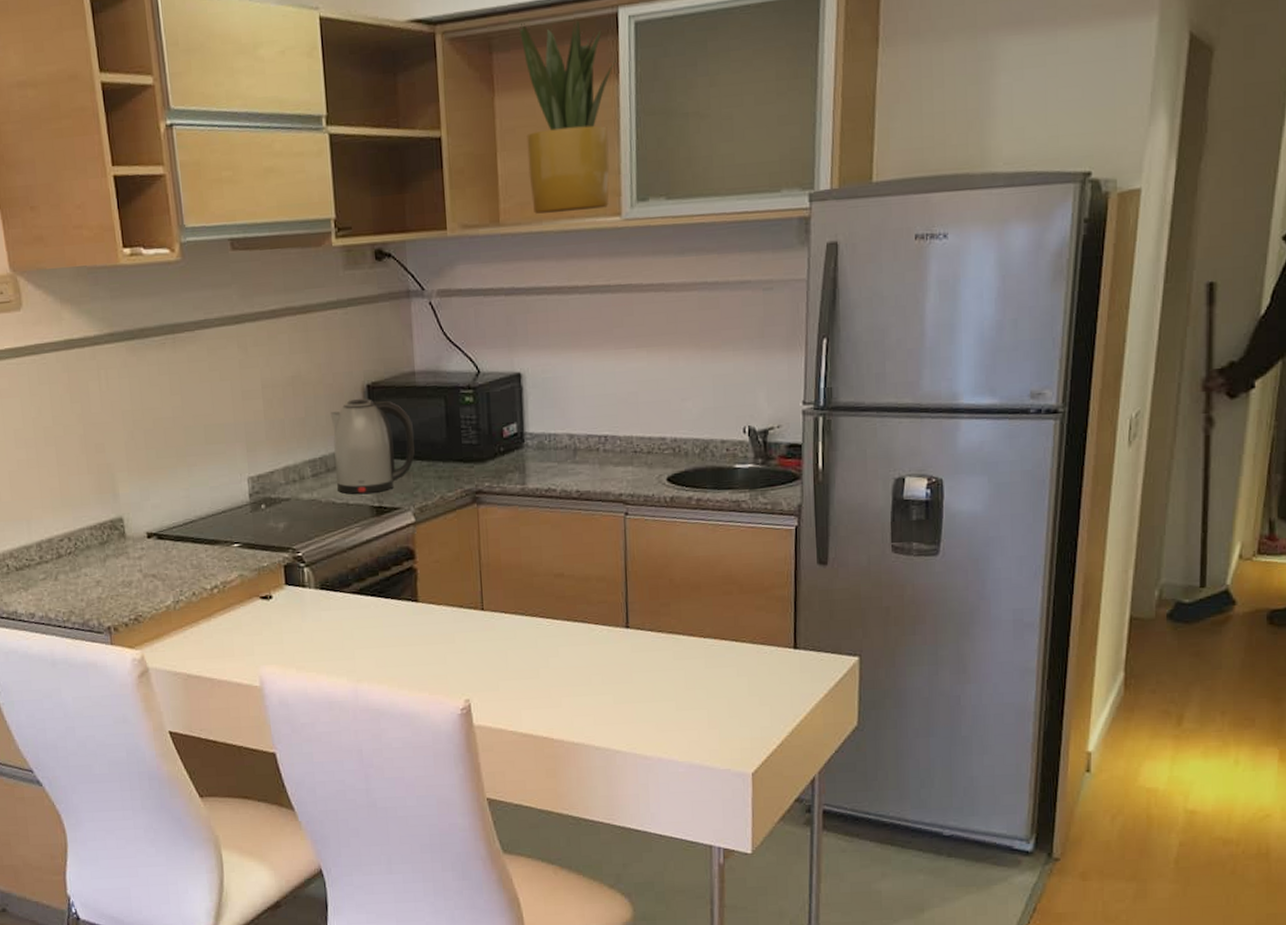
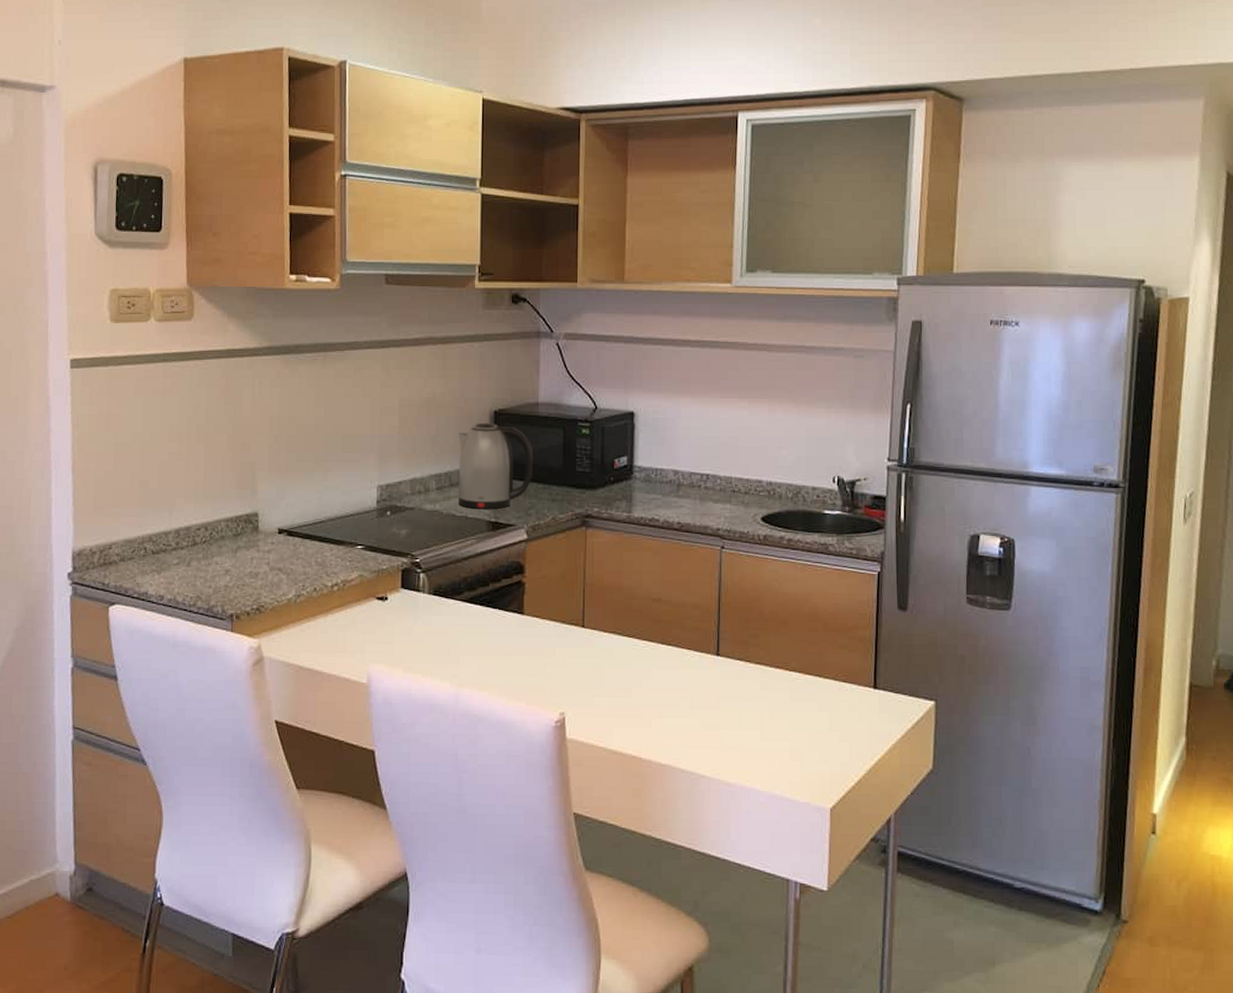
planter: present [518,21,617,214] -> none [652,118,735,276]

